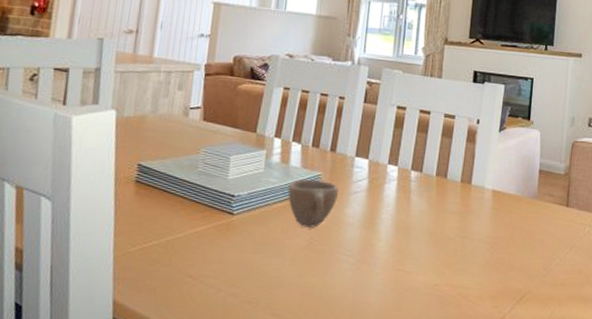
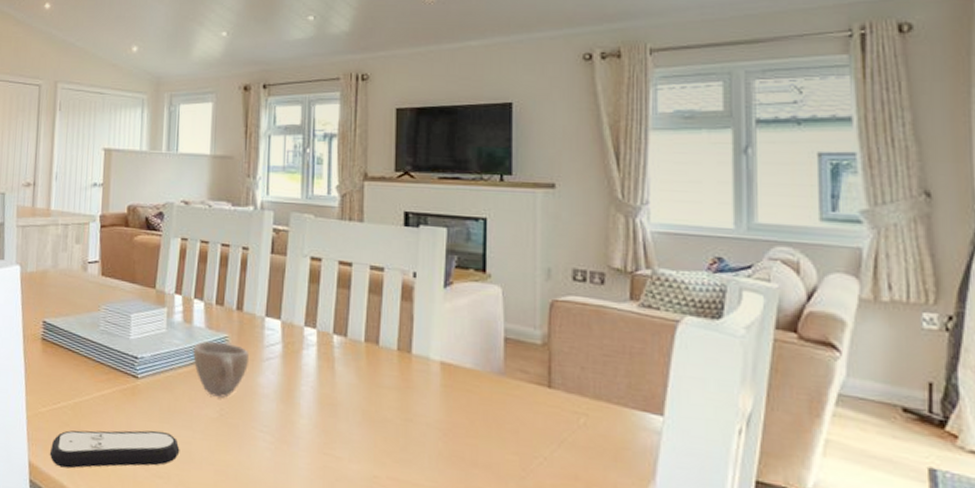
remote control: none [137,261,270,303] -> present [50,430,180,469]

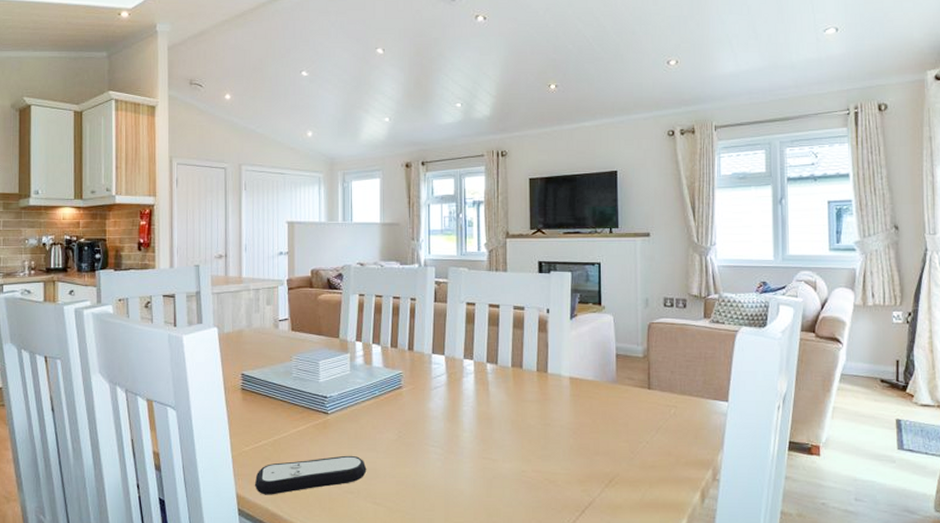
cup: present [193,341,248,397] -> none [374,377,420,422]

